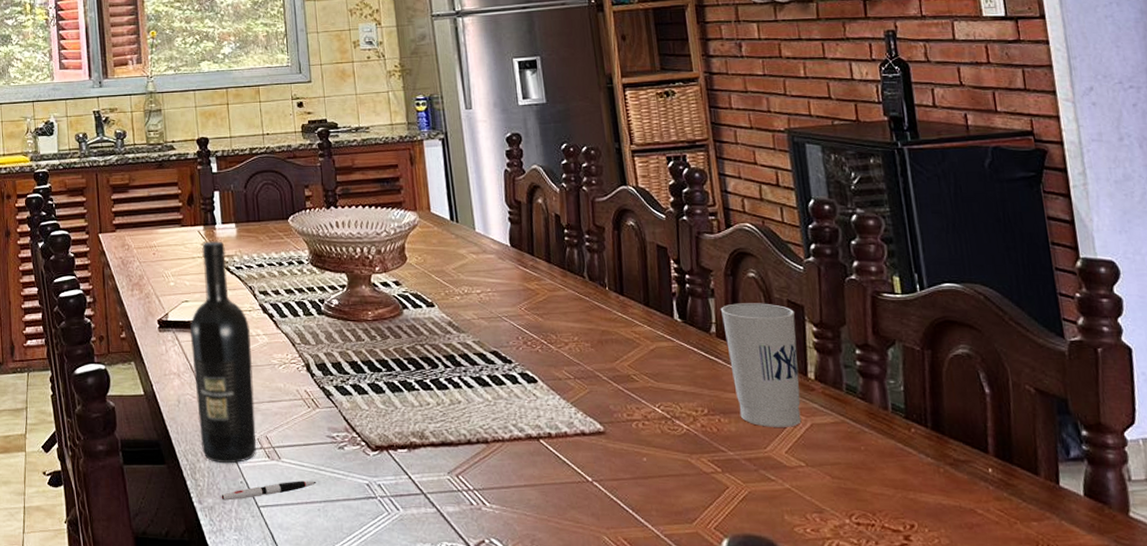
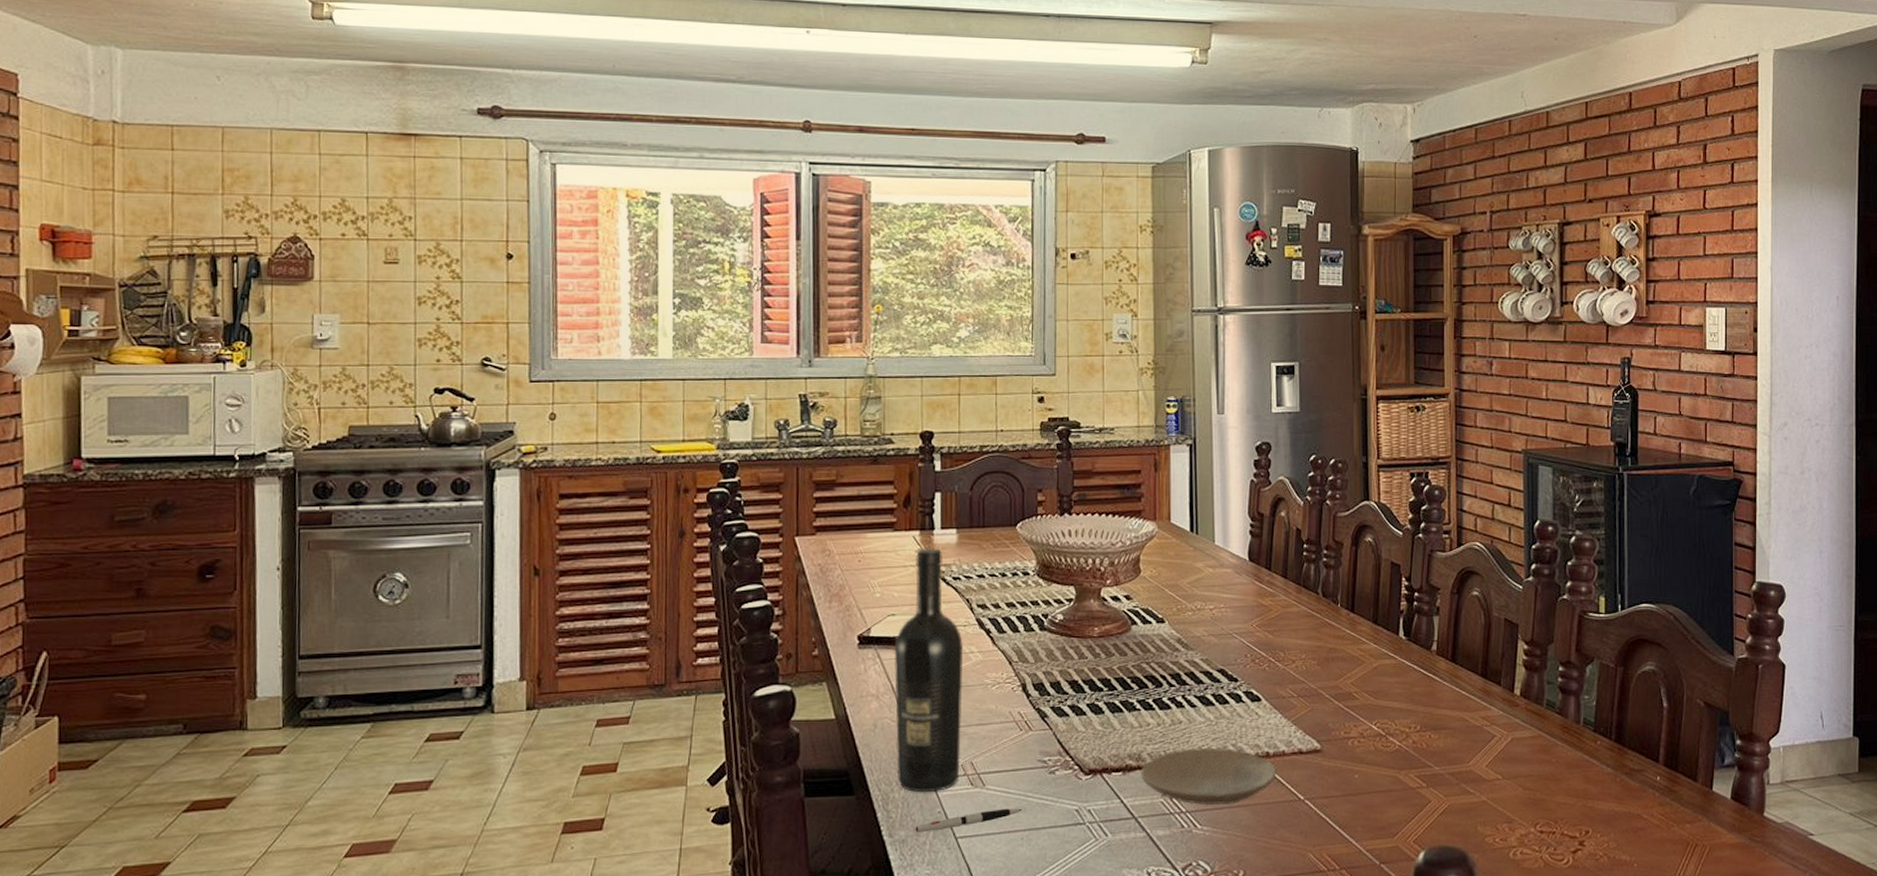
plate: none [425,427,561,485] -> present [1141,748,1277,806]
cup: present [720,303,802,427] -> none [1443,621,1510,742]

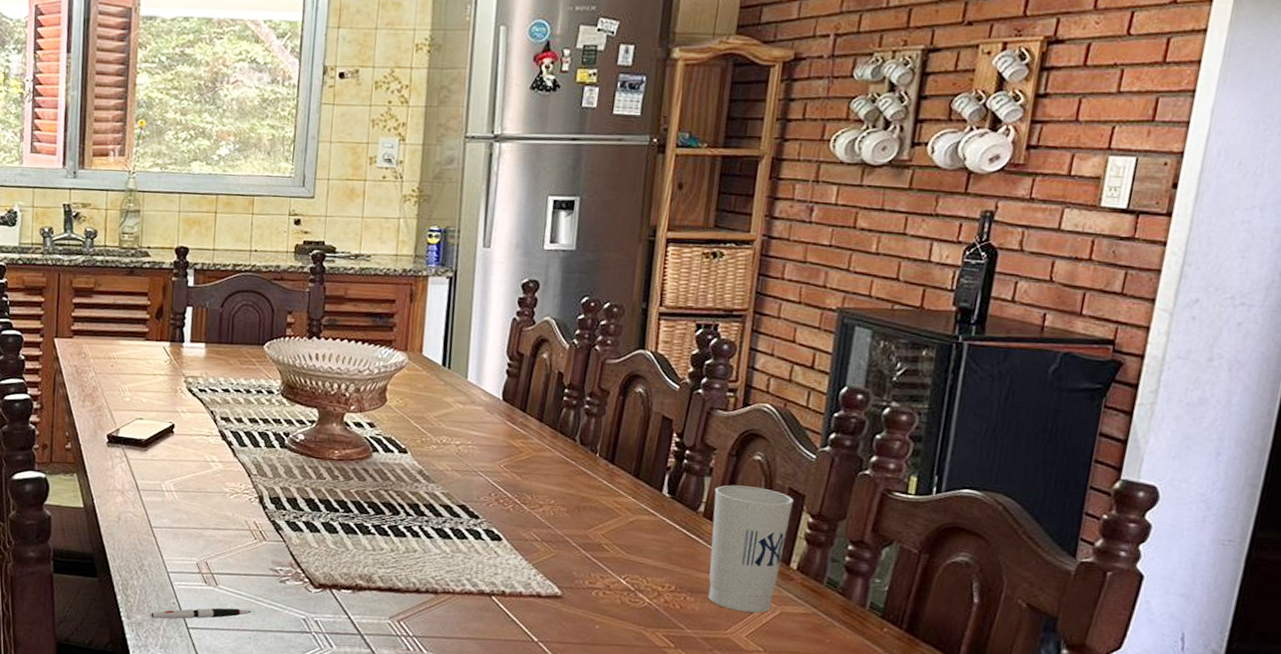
wine bottle: present [894,548,964,793] -> none [137,359,206,585]
plate: present [1141,748,1277,806] -> none [370,577,511,636]
cup: none [1443,621,1510,742] -> present [707,485,795,613]

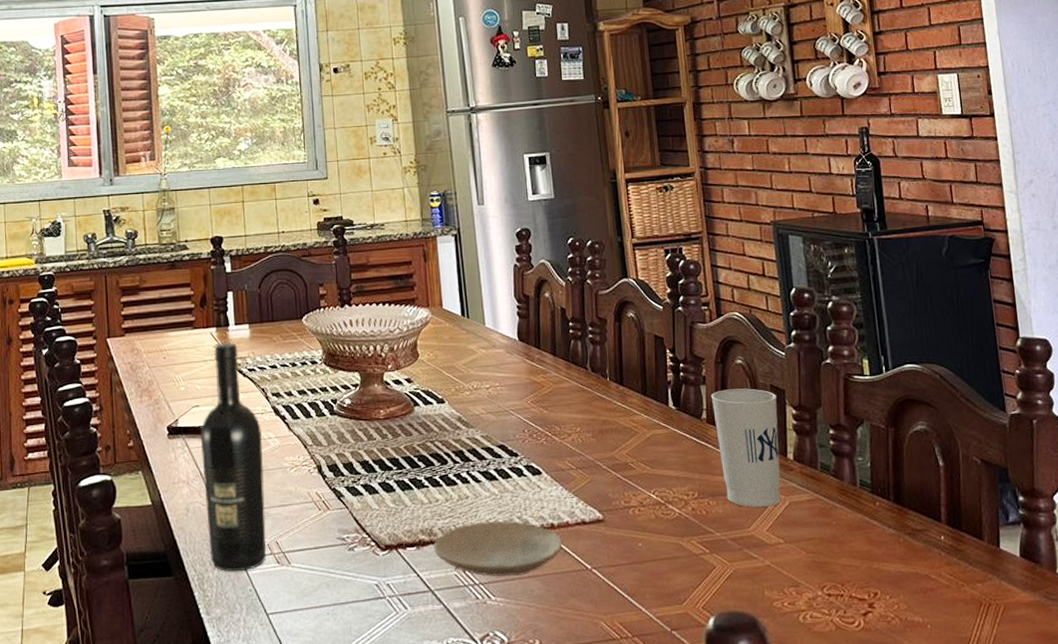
wine bottle: none [137,359,206,585] -> present [201,343,267,572]
pen: present [151,607,252,619] -> none [229,584,326,610]
plate: none [370,577,511,636] -> present [434,521,563,577]

